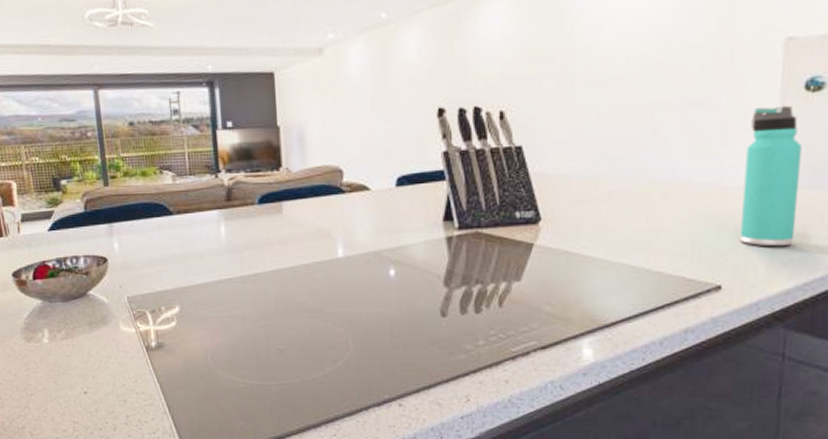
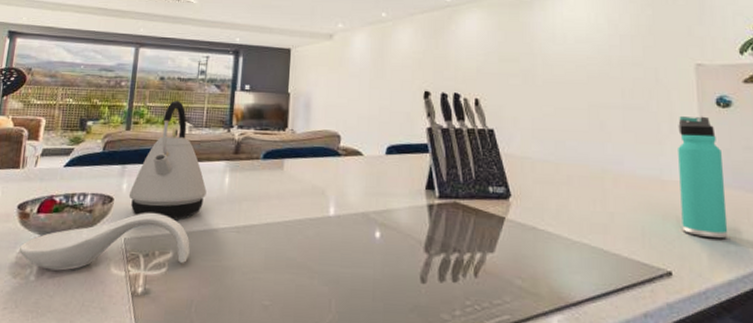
spoon rest: none [25,269,197,332] -> present [19,212,190,271]
kettle: none [122,148,203,274] -> present [128,100,207,219]

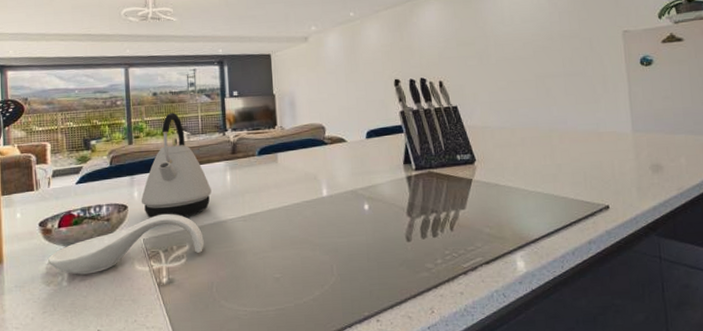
thermos bottle: present [678,116,729,239] -> none [610,75,653,175]

